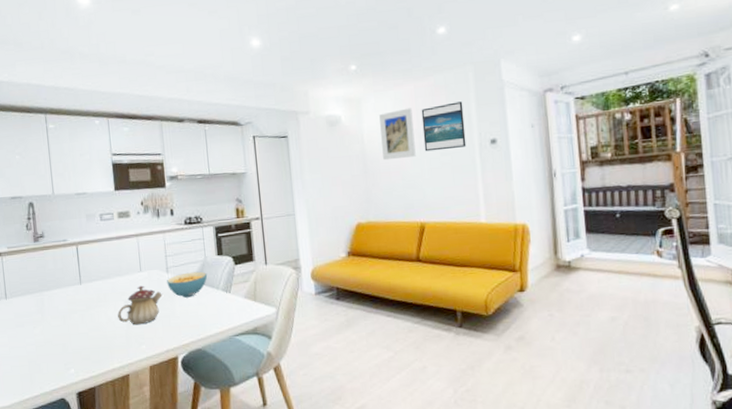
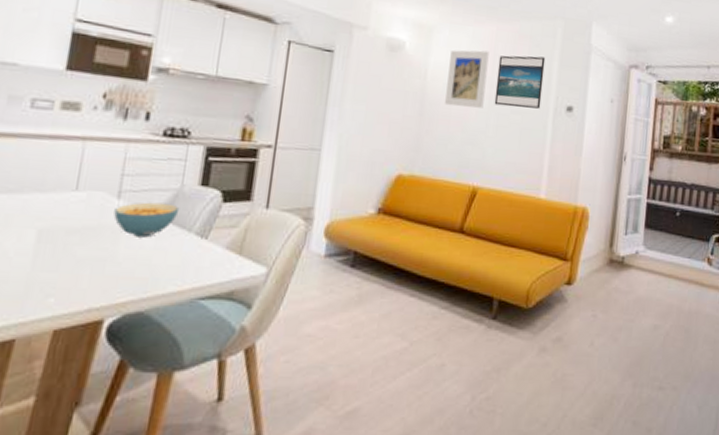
teapot: present [117,285,162,325] -> none [19,210,103,268]

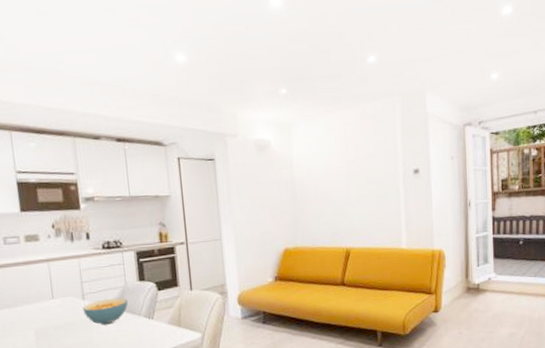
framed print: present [445,50,489,108] -> none [309,135,344,187]
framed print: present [494,55,546,109] -> none [349,131,392,179]

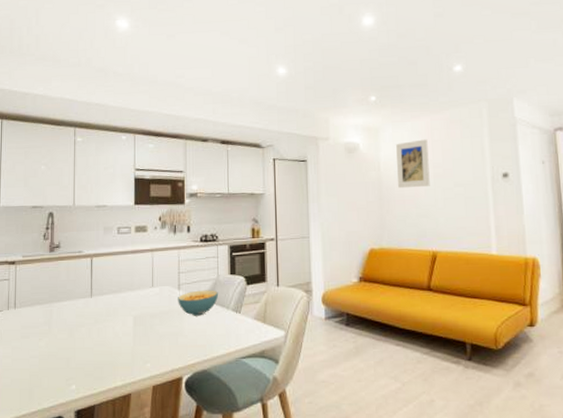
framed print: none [309,135,344,187] -> present [396,139,430,189]

